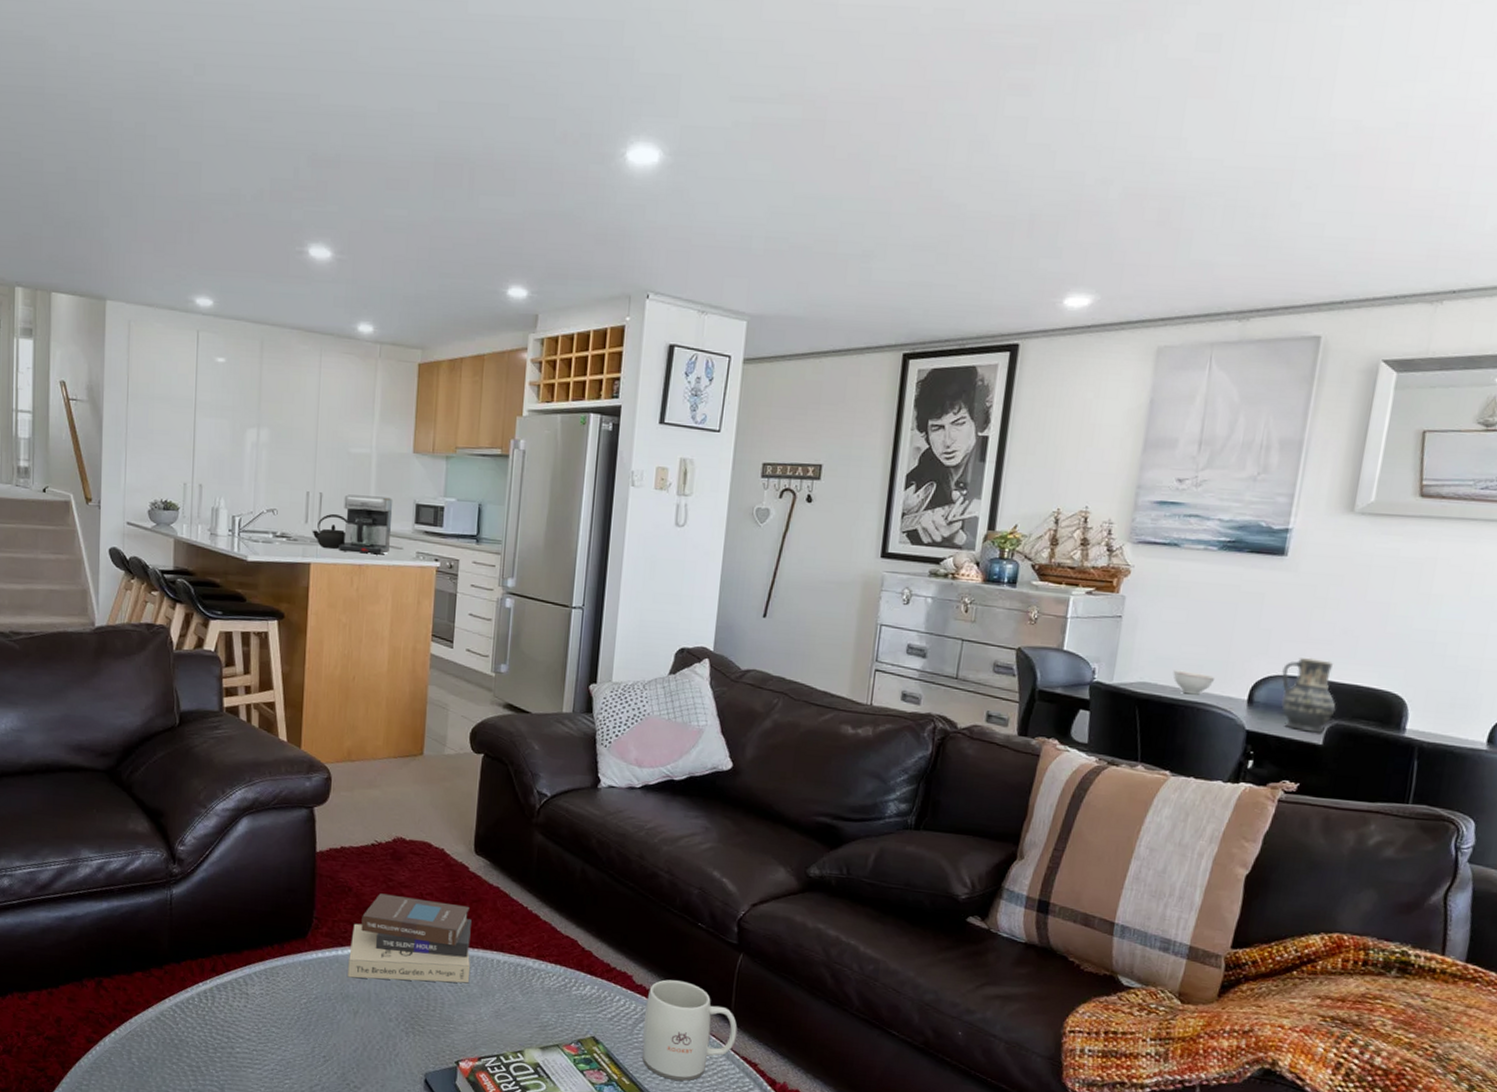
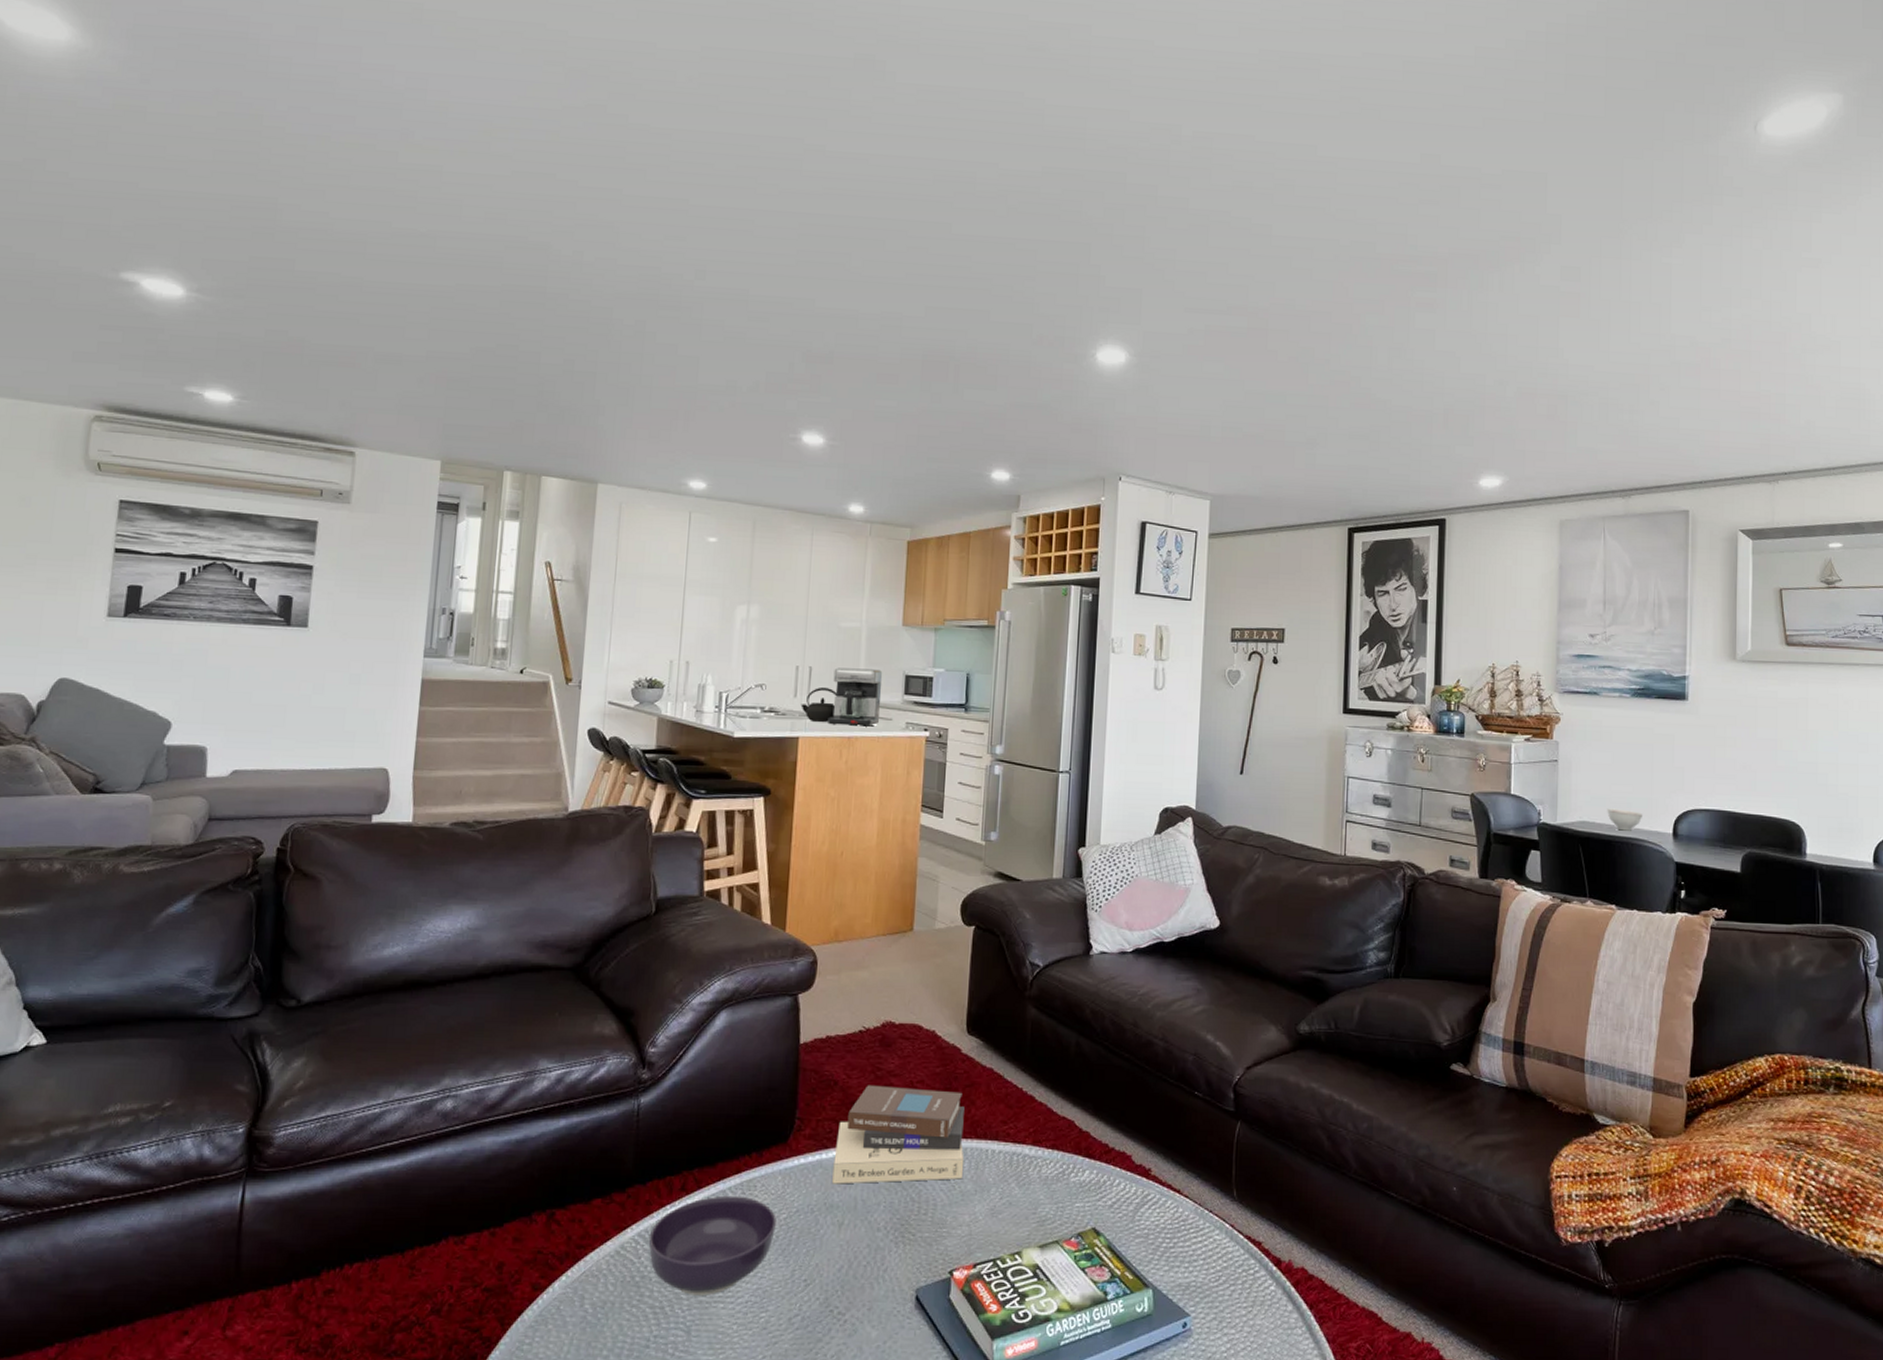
bowl: none [184,979,297,1061] -> present [648,1195,776,1296]
mug: present [642,979,738,1081] -> none [1144,1156,1240,1269]
vase: present [1281,657,1336,733] -> none [1698,791,1747,861]

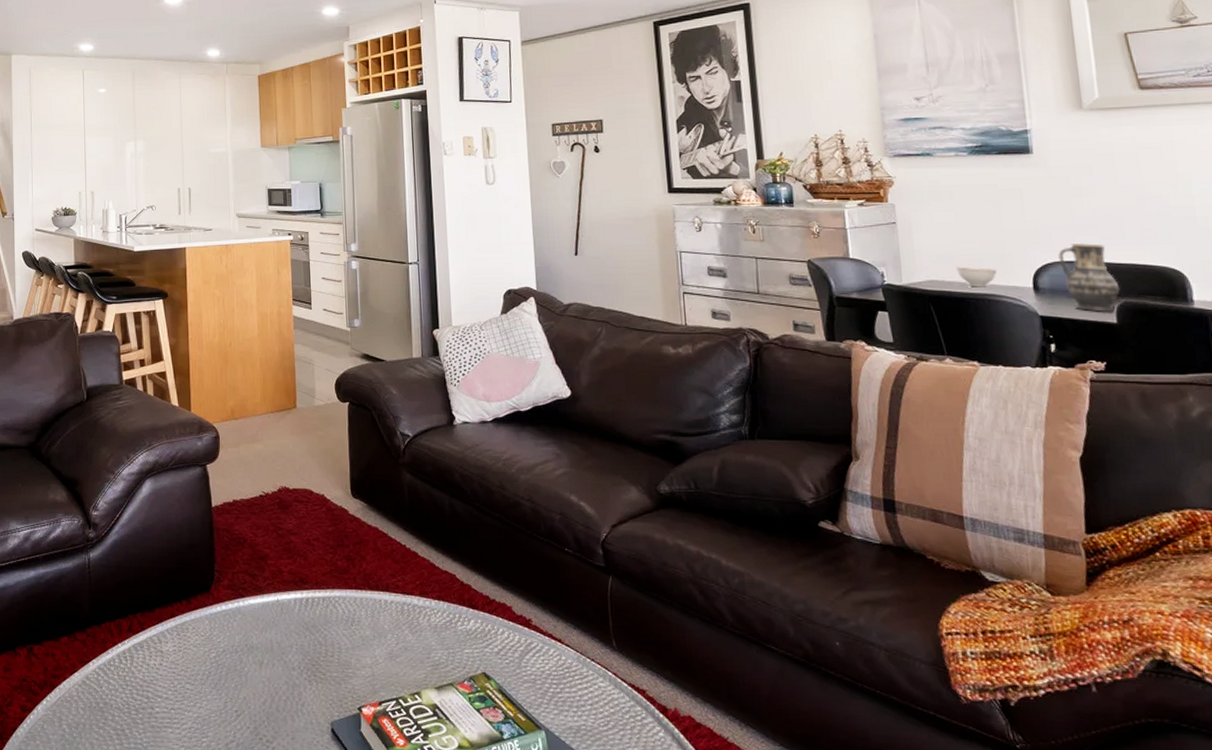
bowl: present [648,1195,776,1296] -> none [107,636,208,721]
kettle: present [800,686,837,723] -> none [185,204,213,235]
coffee maker: present [828,667,883,727] -> none [208,186,250,236]
books: present [832,1085,965,1184] -> none [250,542,362,629]
vase: none [1698,791,1747,861] -> present [1058,242,1120,312]

